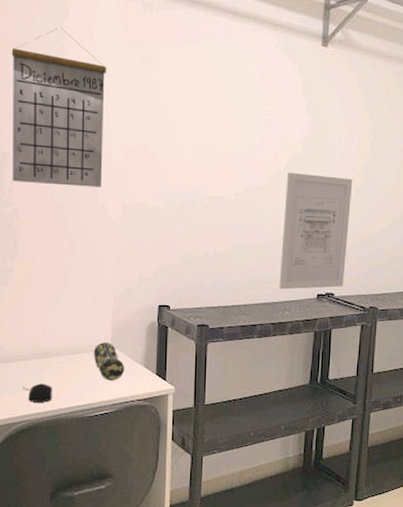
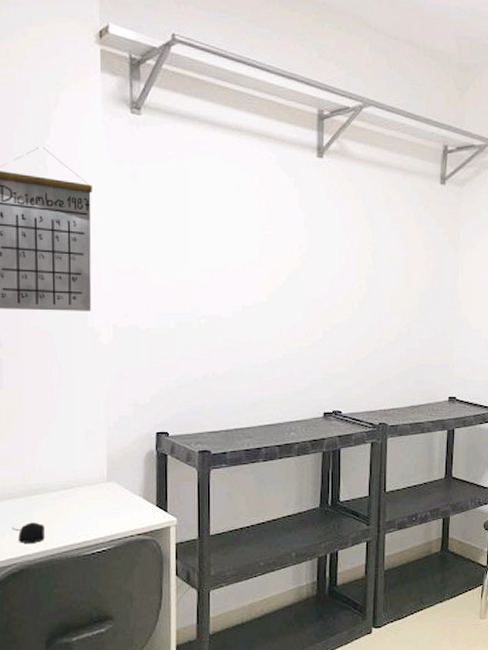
pencil case: present [93,342,125,381] -> none [88,475,123,515]
wall art: present [279,172,353,290] -> none [283,287,356,410]

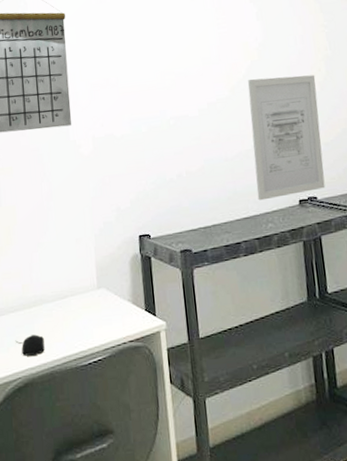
wall art: none [283,287,356,410] -> present [247,75,325,201]

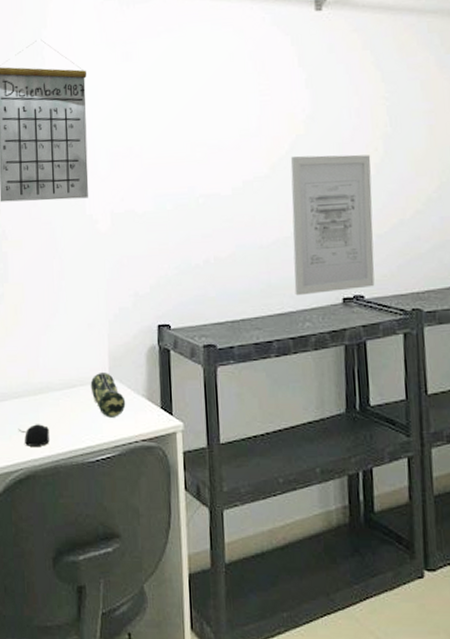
pencil case: none [80,282,114,323] -> present [90,373,126,418]

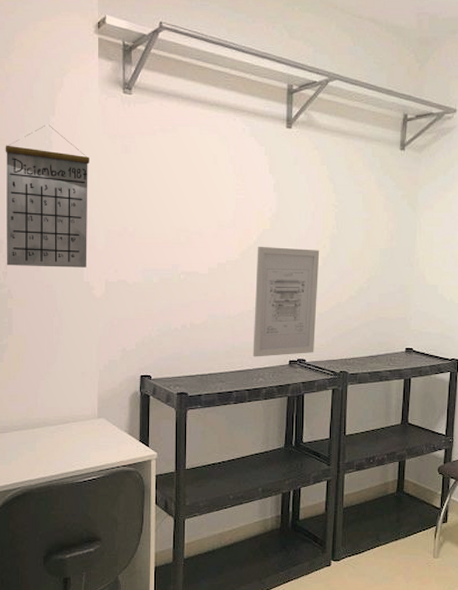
computer mouse: present [18,424,49,446] -> none [17,452,44,470]
pencil case: present [90,373,126,418] -> none [81,412,111,448]

